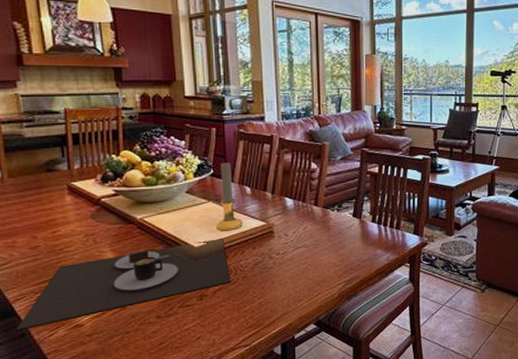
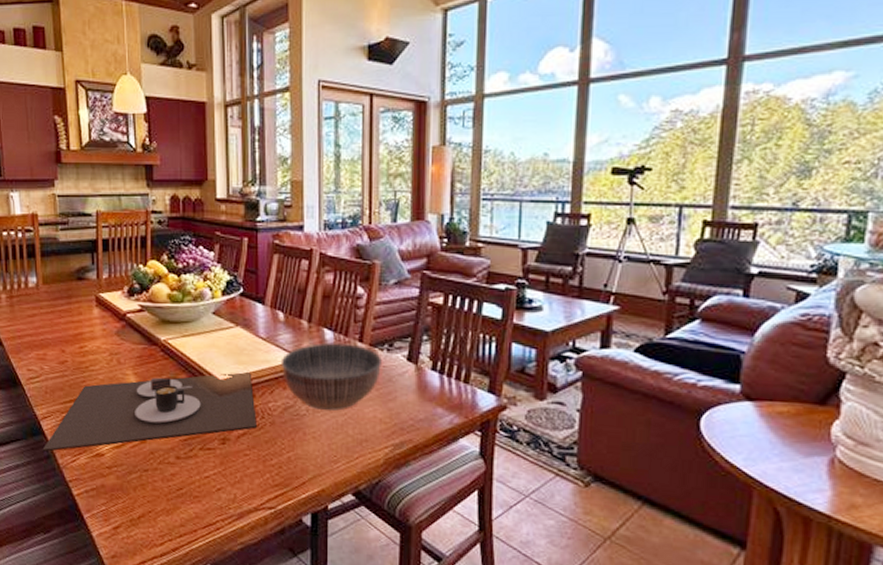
candle holder: present [216,162,243,231] -> none [244,279,273,364]
bowl: none [249,208,333,262] -> present [280,342,381,412]

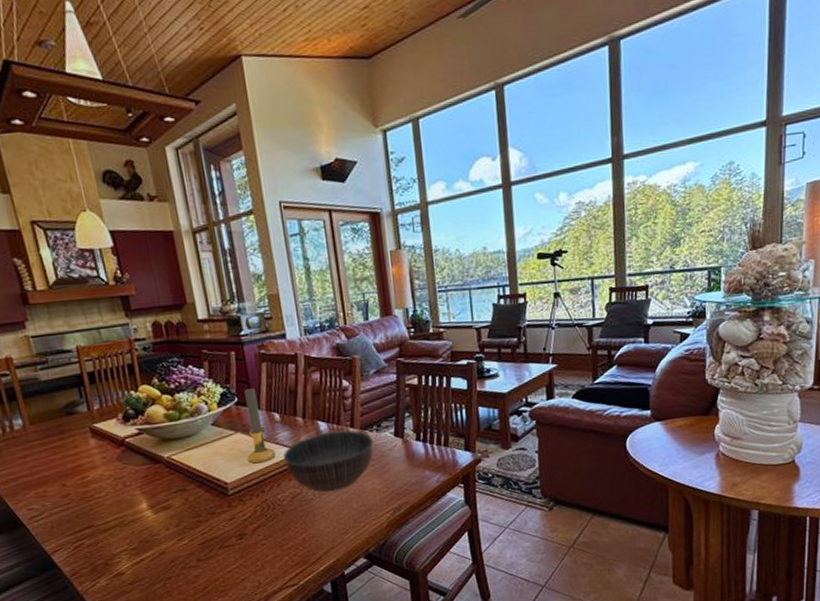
place setting: present [42,372,257,452] -> none [58,472,270,583]
candle holder: none [244,279,273,364] -> present [244,387,275,464]

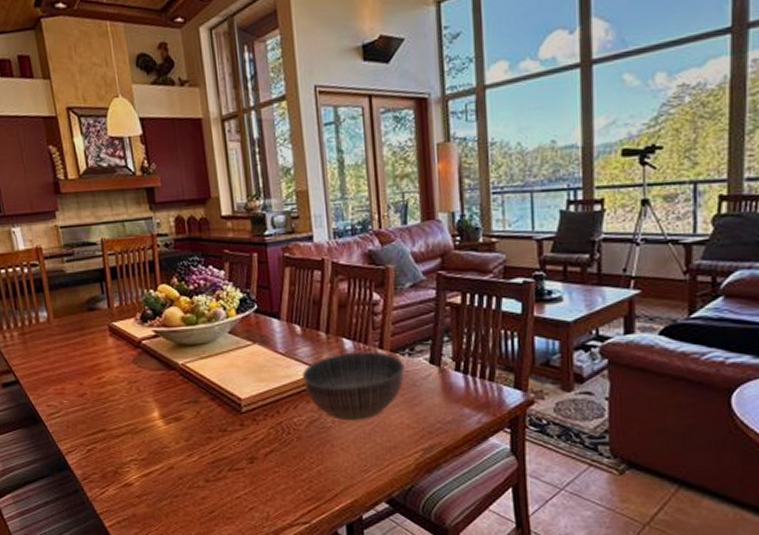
candle holder: present [244,387,275,464] -> none [264,294,294,380]

